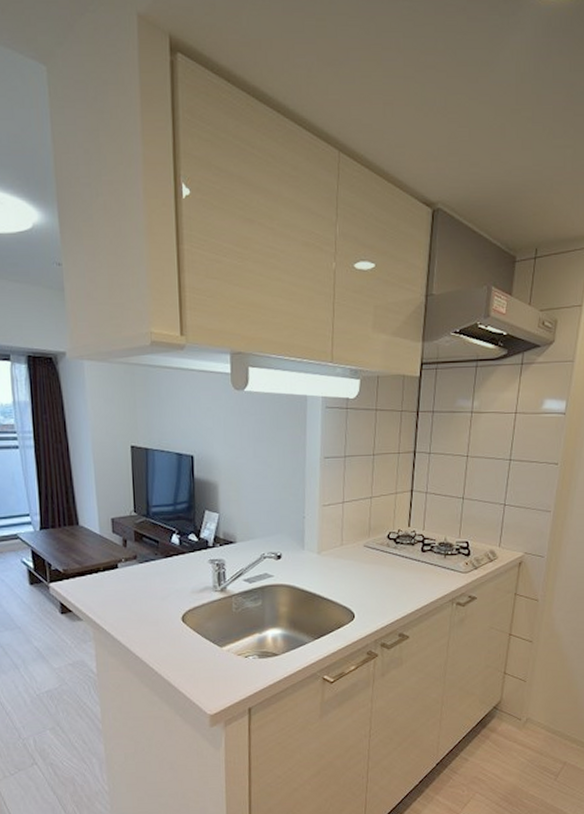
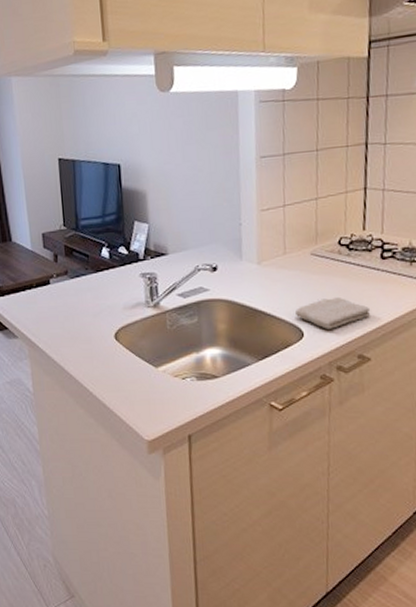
washcloth: none [349,583,411,612] -> present [296,296,371,329]

